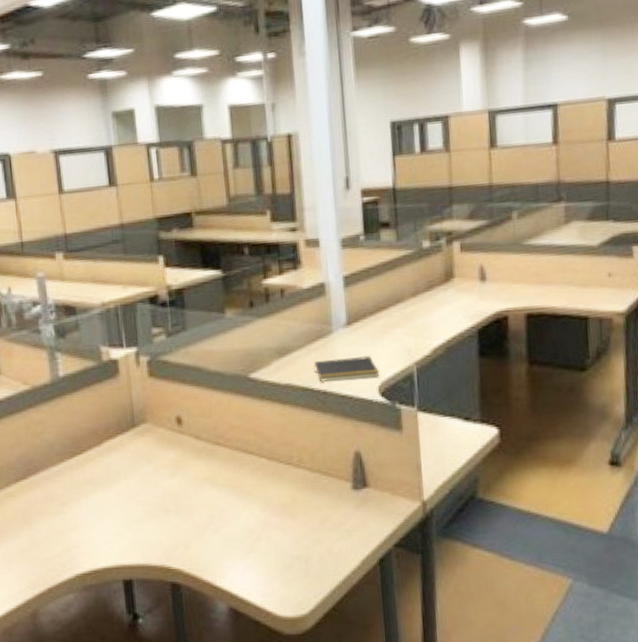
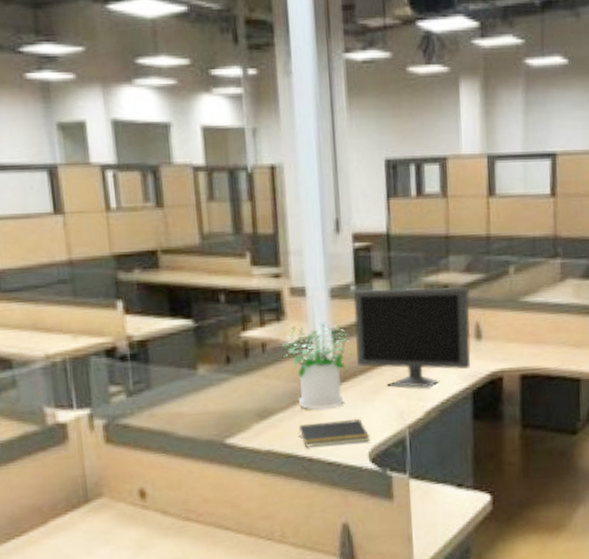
potted plant: none [299,269,363,347] -> present [283,322,353,409]
monitor: none [362,233,476,327] -> present [353,287,471,388]

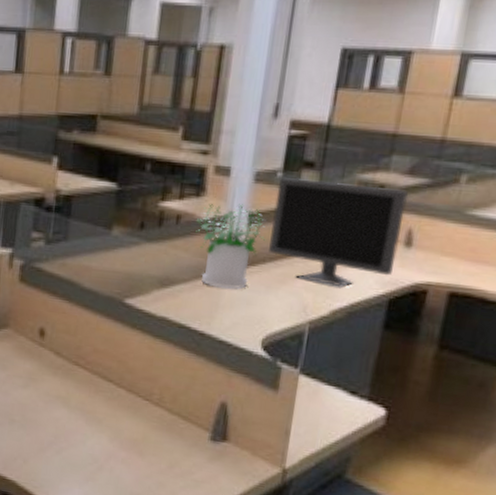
notepad: present [298,418,370,447] -> none [195,298,267,328]

